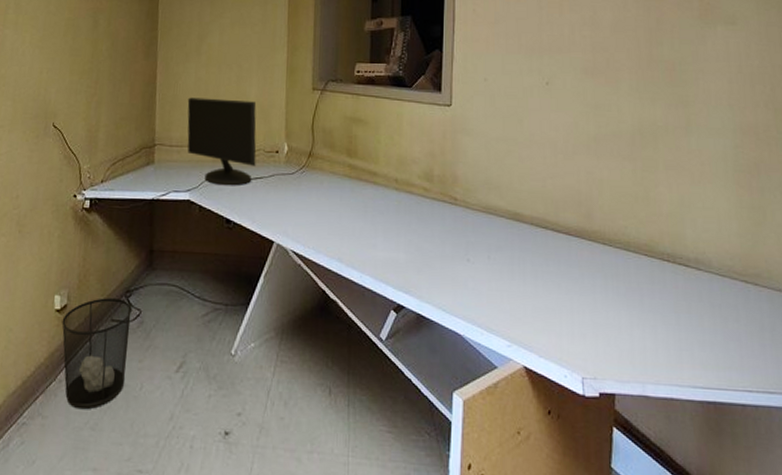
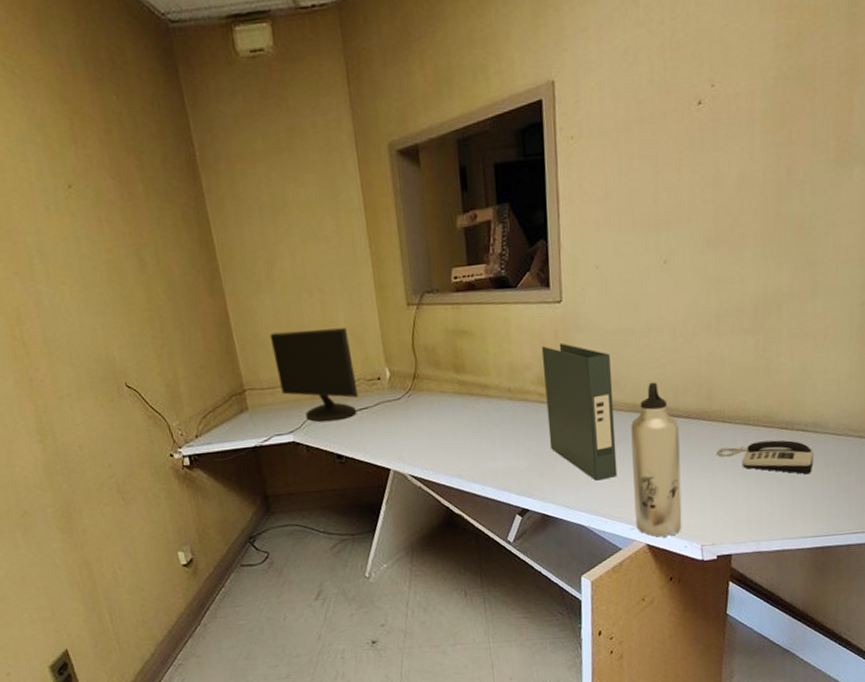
waste bin: present [62,298,132,410] -> none [191,545,268,645]
binder: none [429,143,496,286] -> present [541,342,618,481]
water bottle: none [511,193,562,361] -> present [631,382,682,538]
telephone: none [597,270,699,315] -> present [717,440,814,475]

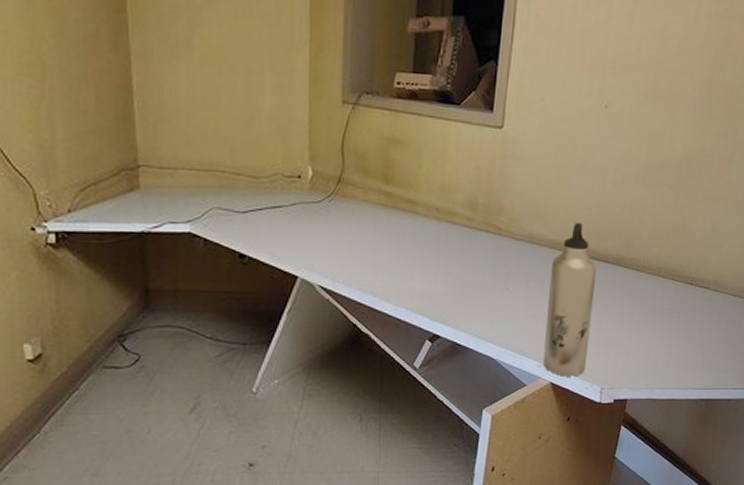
computer monitor: present [269,327,358,422] -> none [178,107,274,216]
binder: present [541,342,618,481] -> none [470,169,542,314]
telephone: present [717,440,814,475] -> none [627,293,712,330]

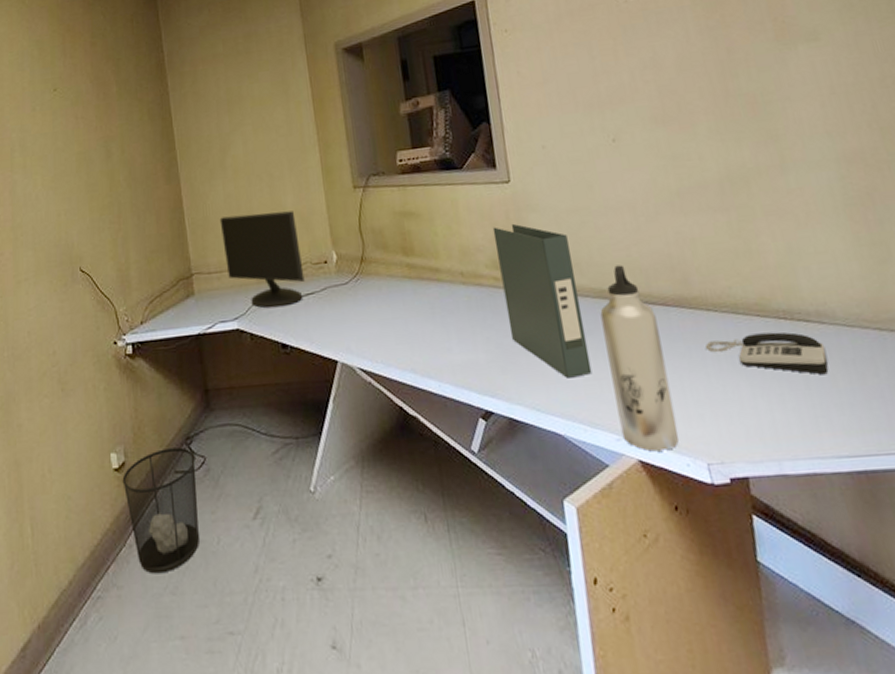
waste bin: none [38,344,128,458] -> present [122,447,199,574]
computer monitor: none [178,107,274,216] -> present [219,211,305,308]
binder: none [470,169,542,314] -> present [492,223,592,378]
telephone: none [627,293,712,330] -> present [705,332,829,375]

